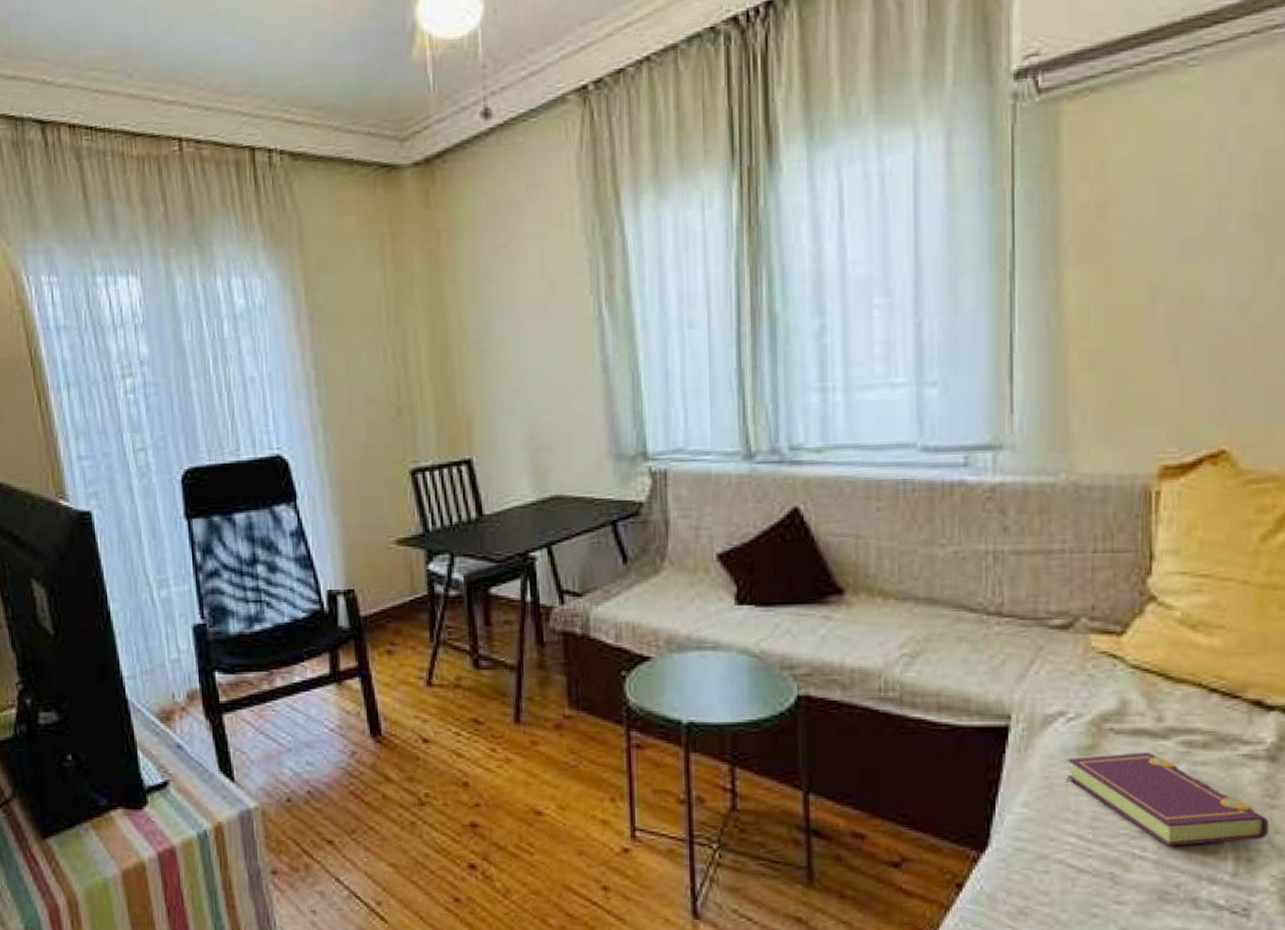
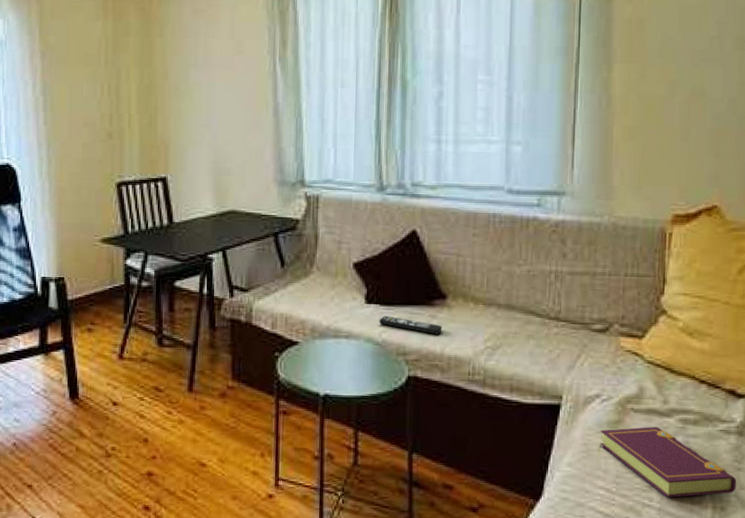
remote control: none [755,619,840,641] -> present [379,315,442,335]

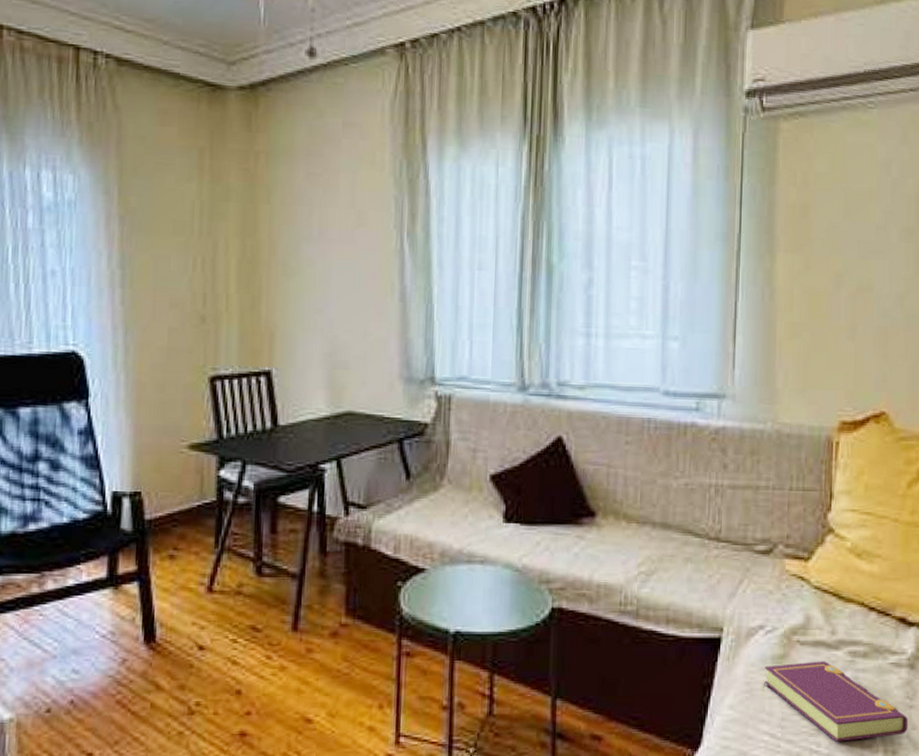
remote control: present [379,315,442,335] -> none [519,536,591,558]

